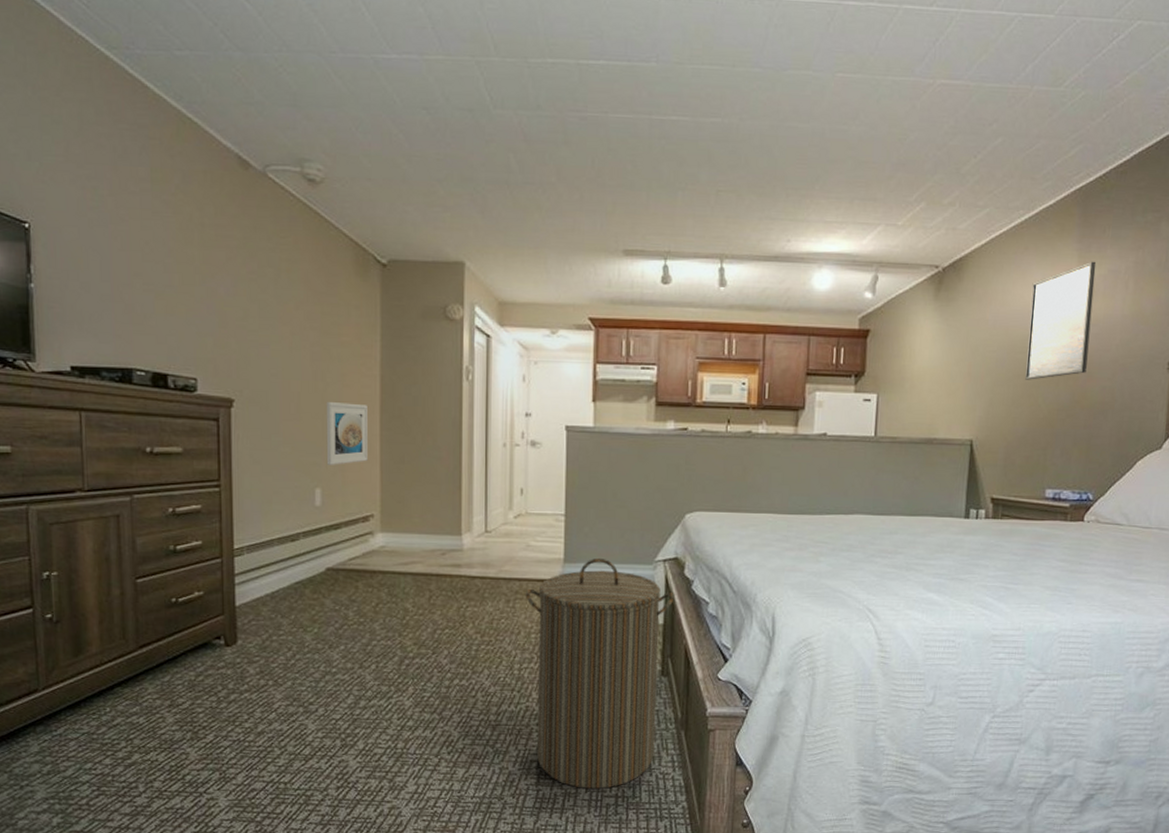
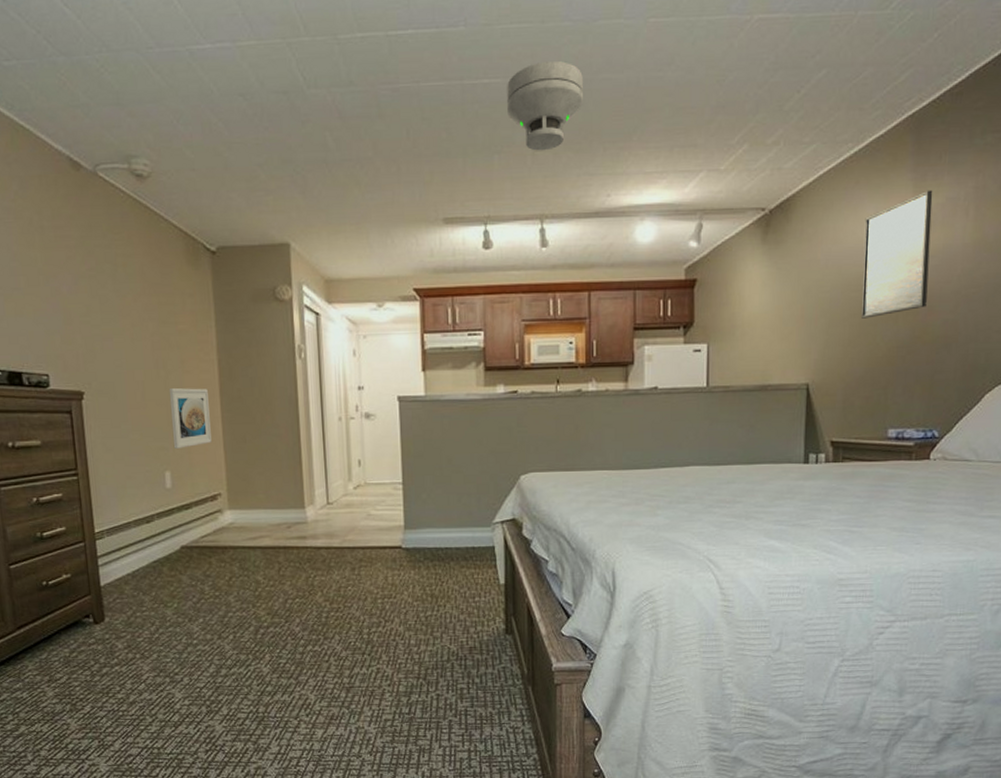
laundry hamper: present [525,557,675,790] -> none [369,522,514,745]
smoke detector: none [694,104,770,192] -> present [507,60,583,151]

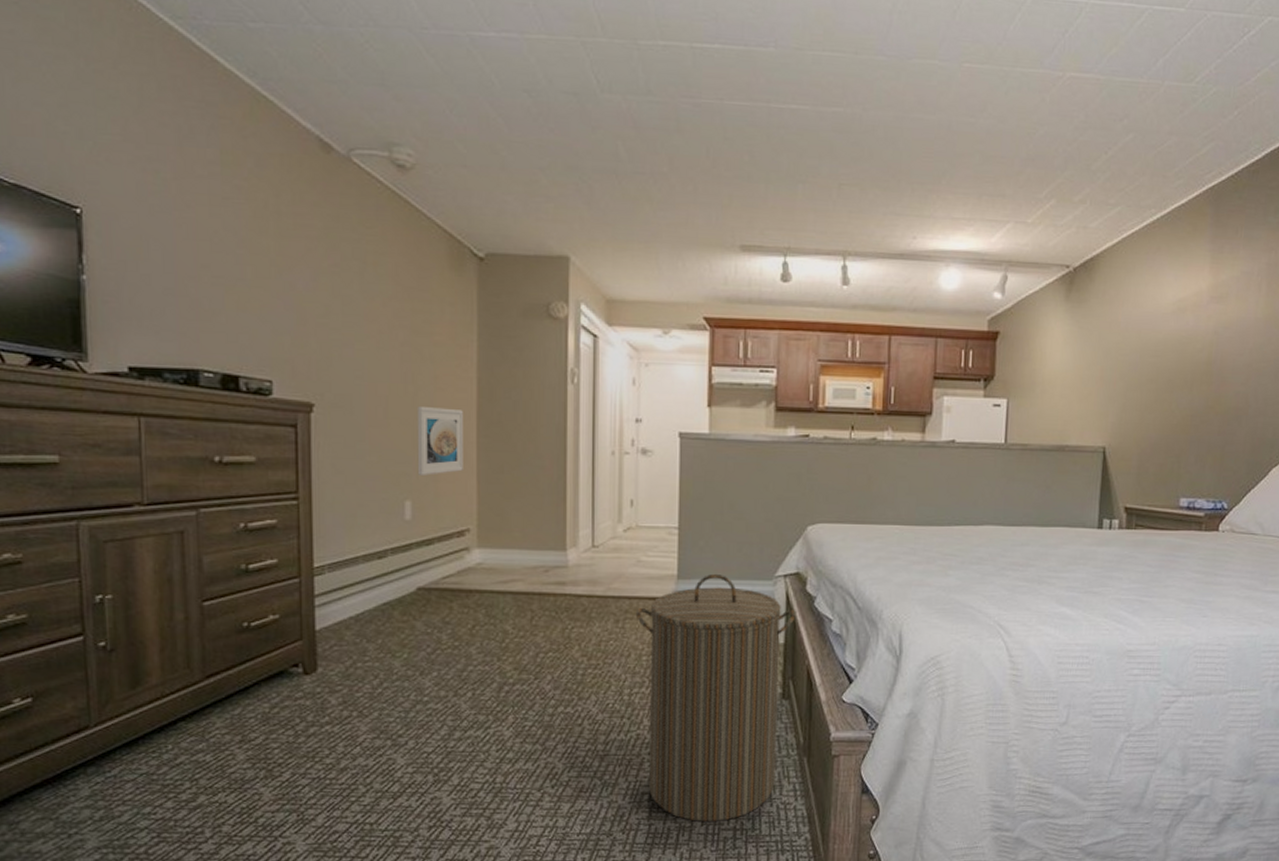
laundry hamper: none [369,522,514,745] -> present [635,573,796,823]
smoke detector: present [507,60,583,151] -> none [815,93,894,186]
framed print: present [861,190,933,319] -> none [1158,262,1229,385]

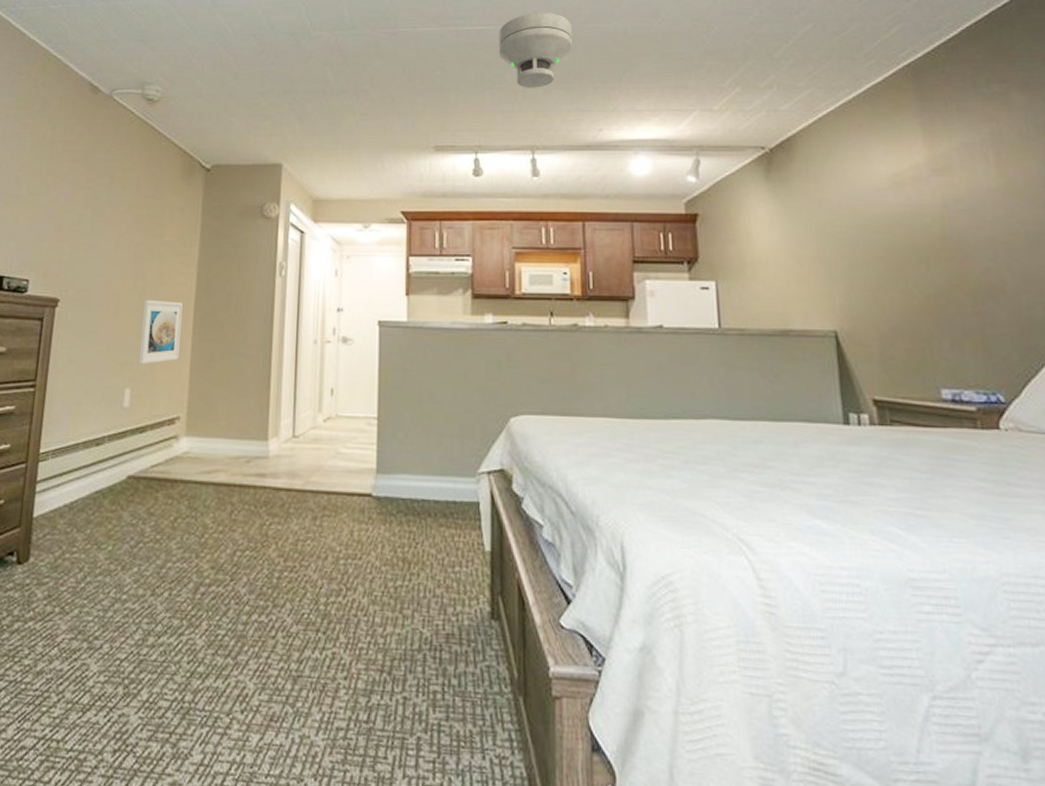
laundry hamper: present [635,573,796,823] -> none [333,468,502,775]
smoke detector: none [815,93,894,186] -> present [499,12,572,88]

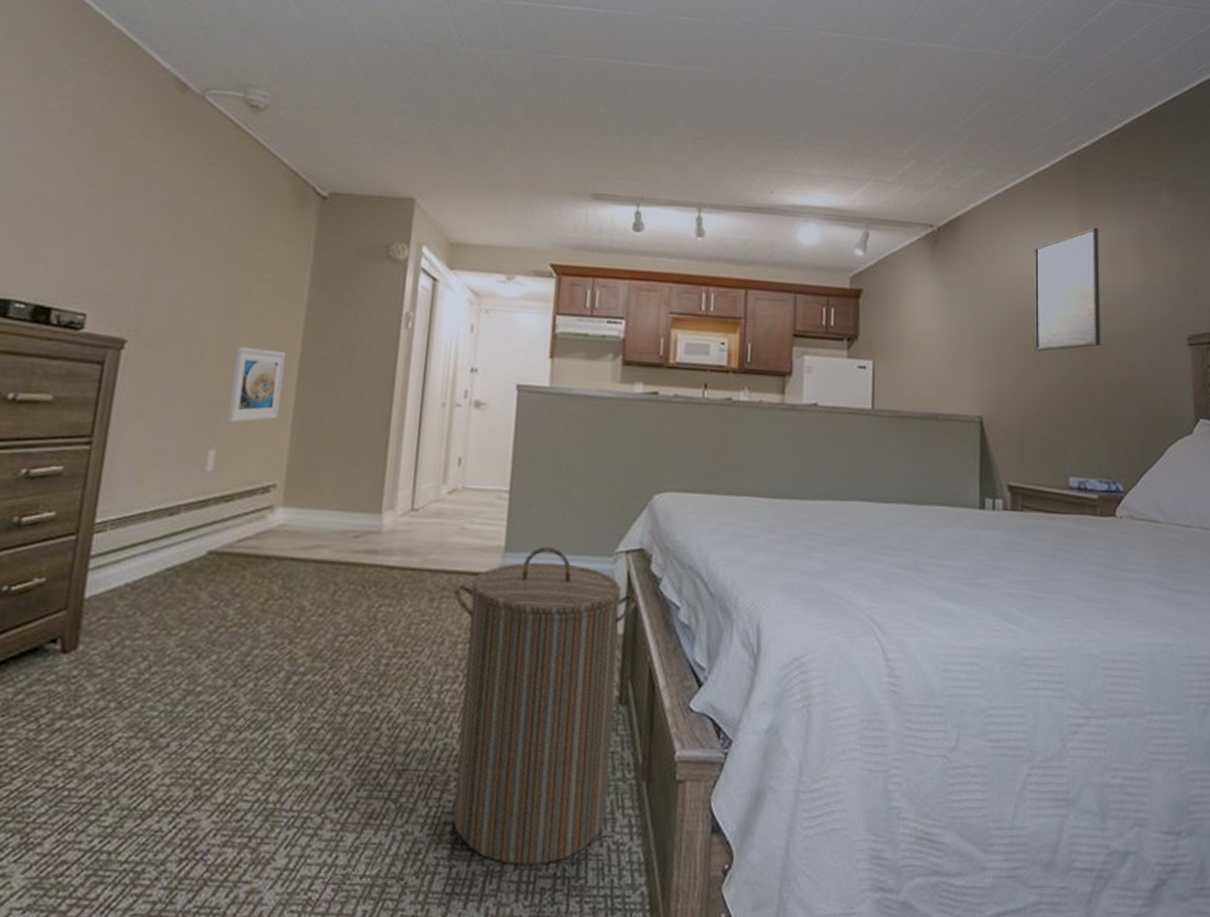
laundry hamper: none [333,468,502,775] -> present [453,546,638,867]
smoke detector: present [499,12,572,88] -> none [671,54,751,140]
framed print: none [874,134,960,262] -> present [1034,227,1100,352]

